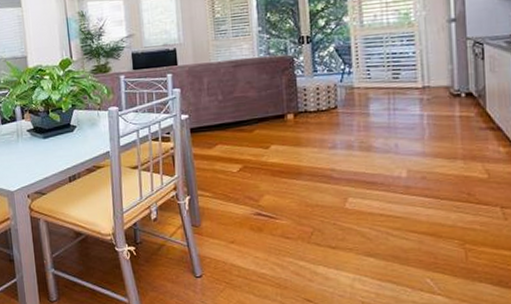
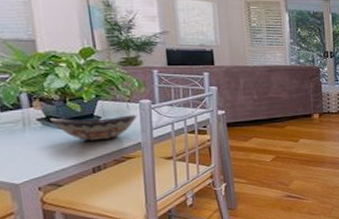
decorative bowl: none [37,122,107,150] -> present [50,114,138,140]

